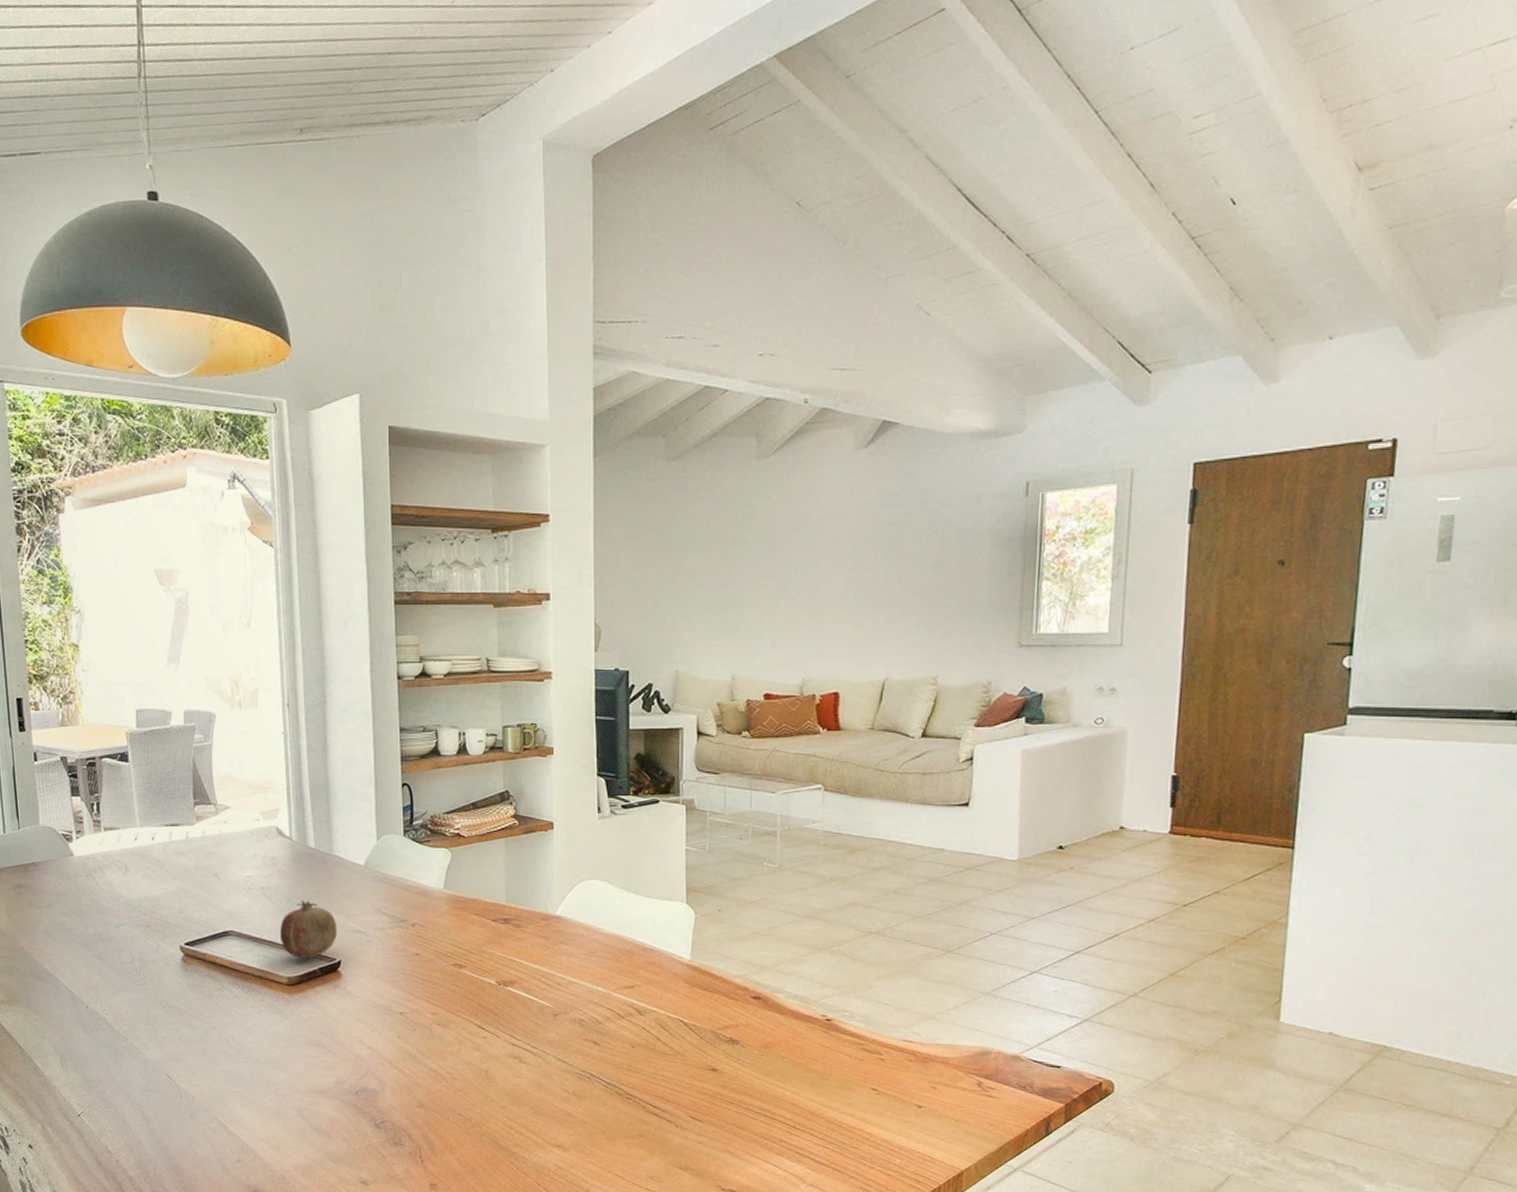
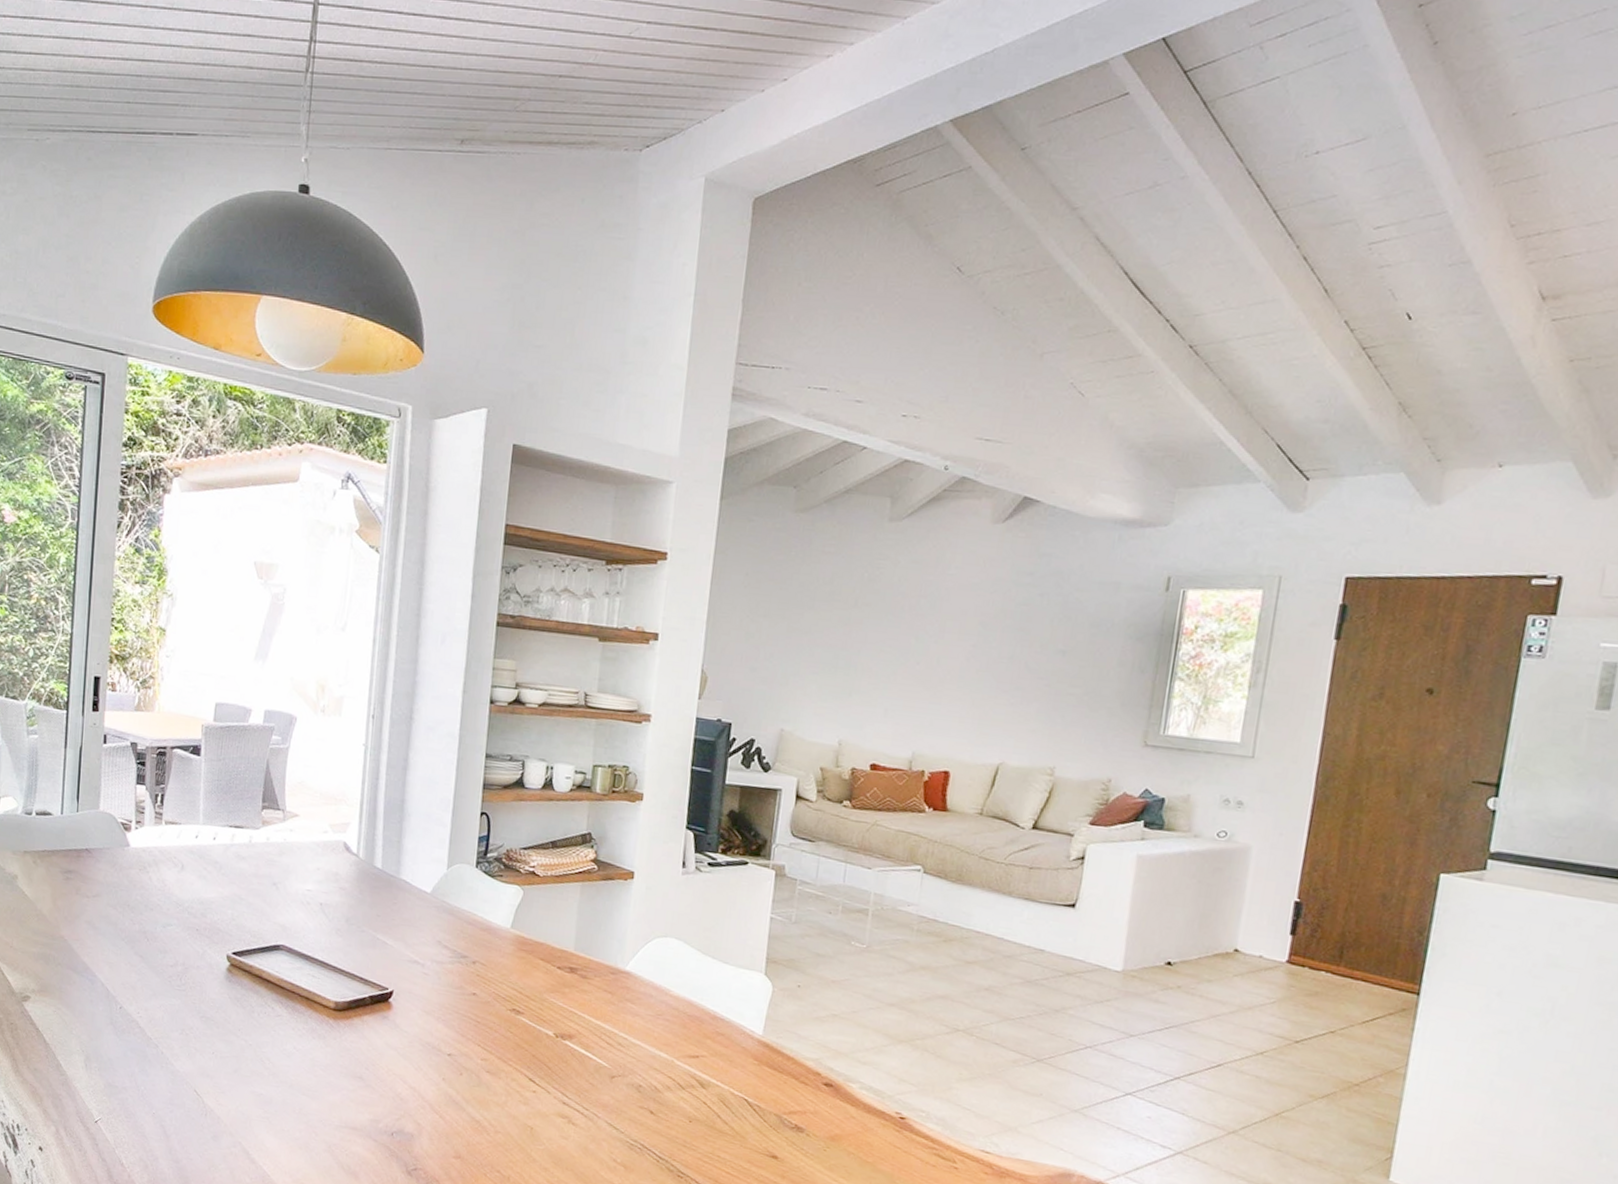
fruit: present [279,900,338,958] -> none [332,922,395,985]

